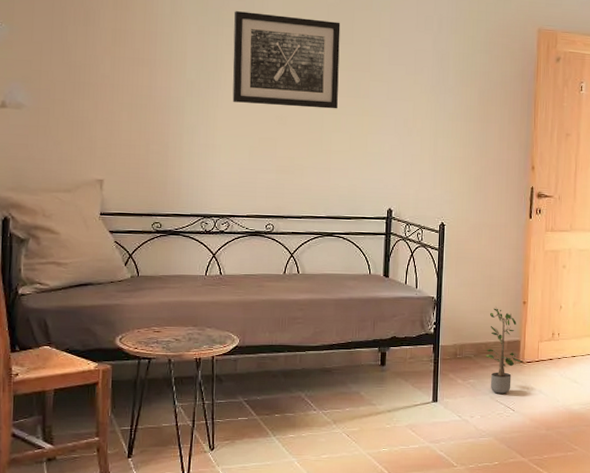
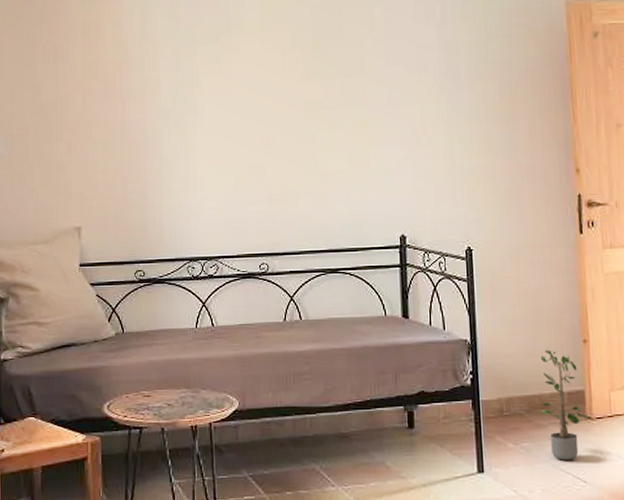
wall art: present [232,11,341,109] -> none [207,23,331,127]

